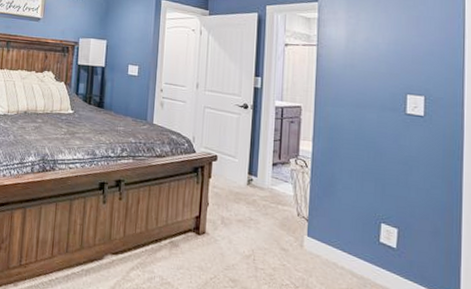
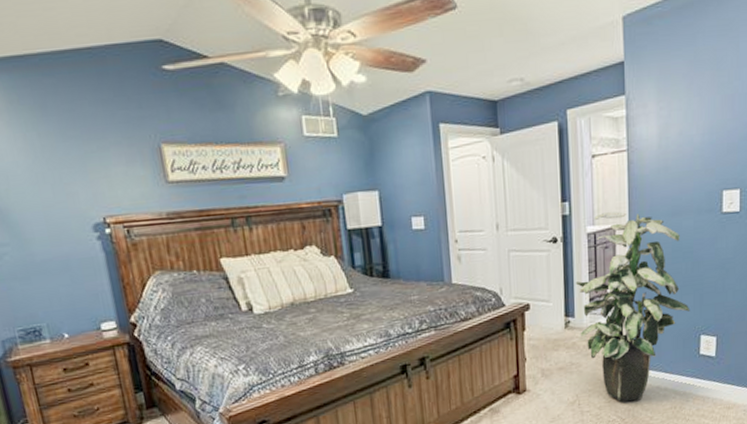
indoor plant: none [260,92,371,272] -> present [575,211,691,402]

